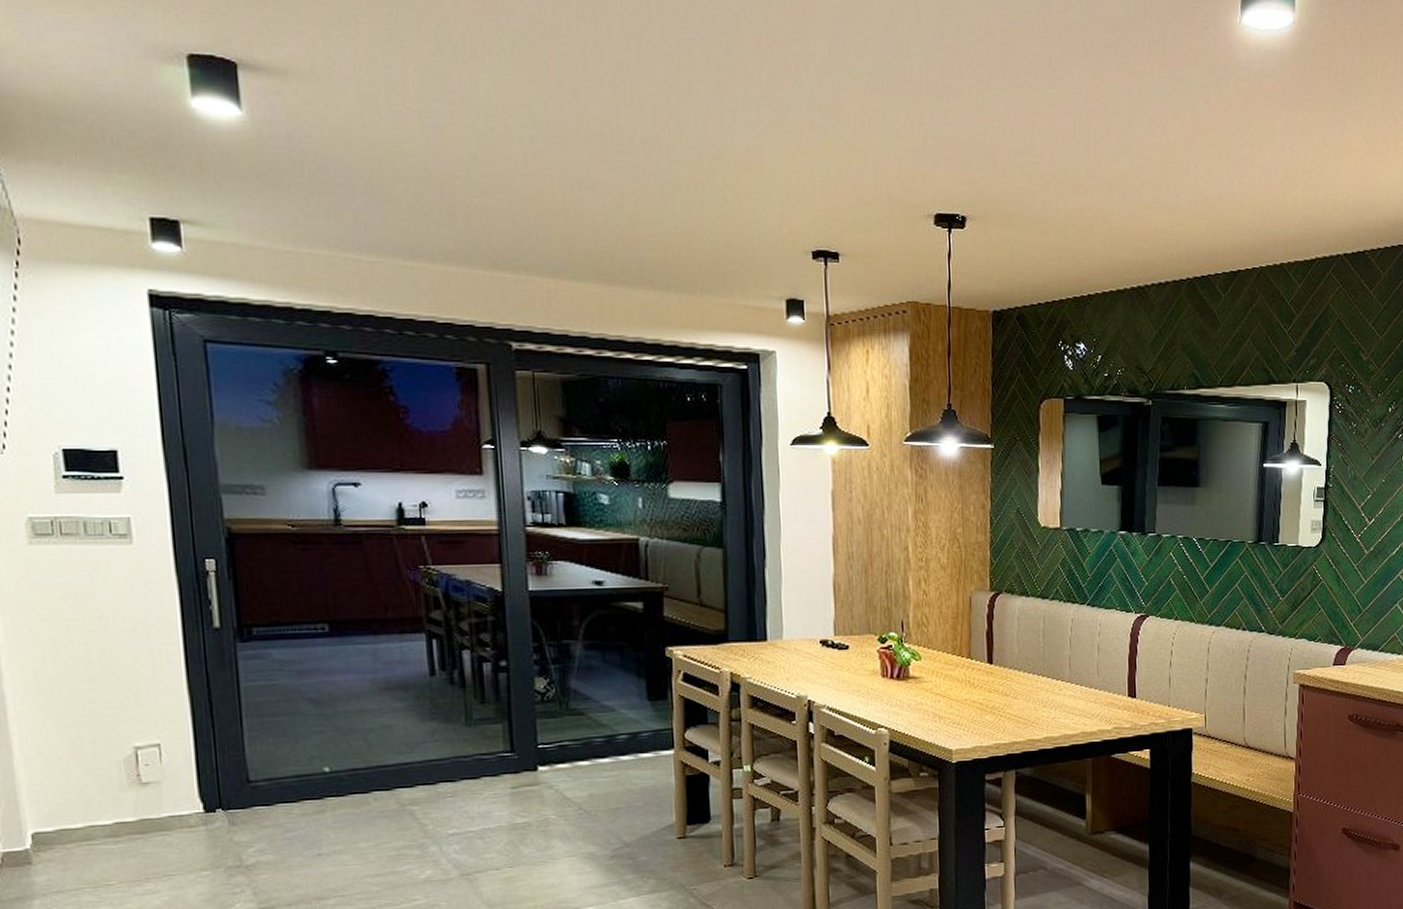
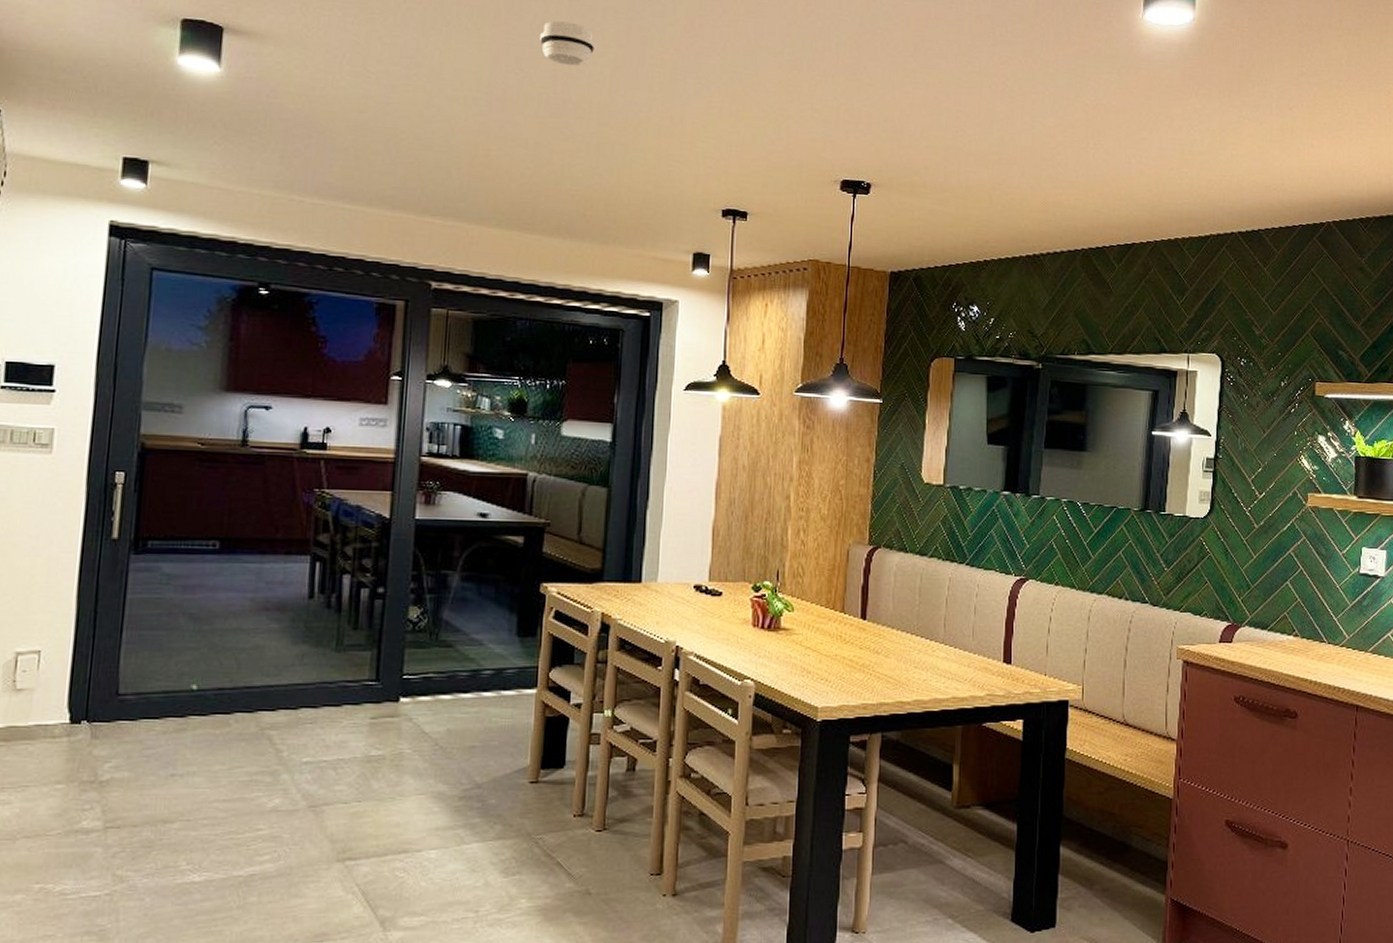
smoke detector: none [594,44,657,96] -> present [540,20,596,67]

